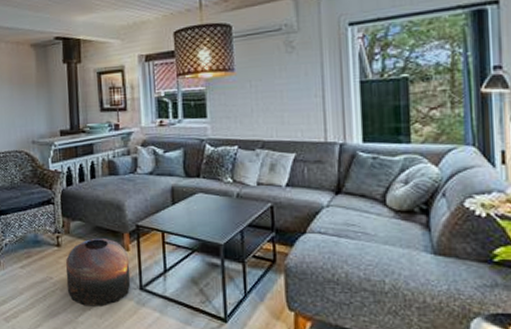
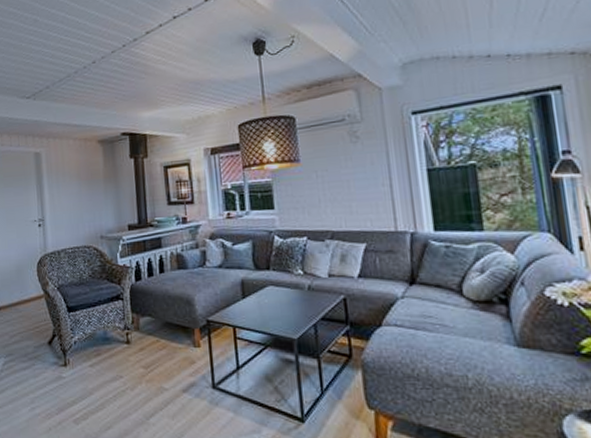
pouf: present [65,237,131,307] -> none [135,334,203,407]

